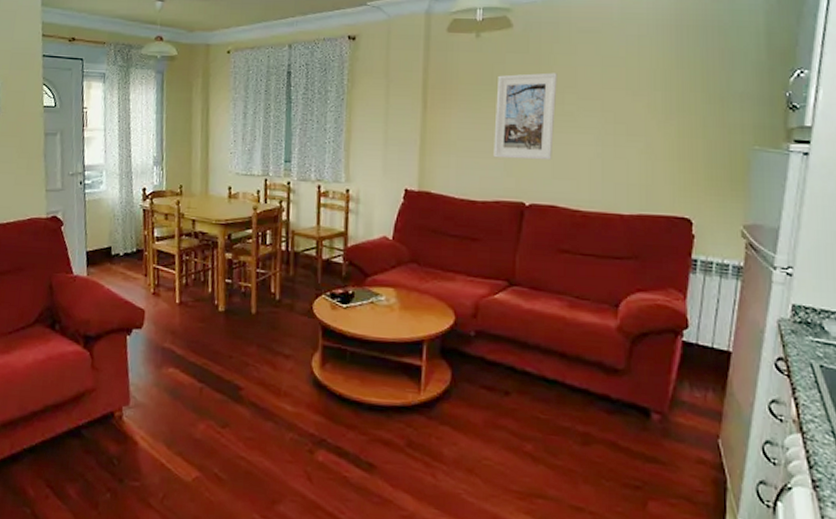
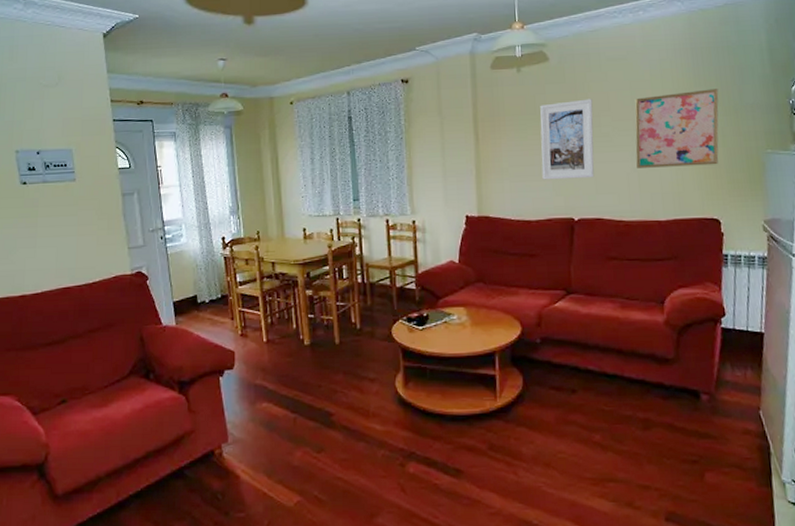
wall art: none [601,72,703,158] -> present [635,89,719,168]

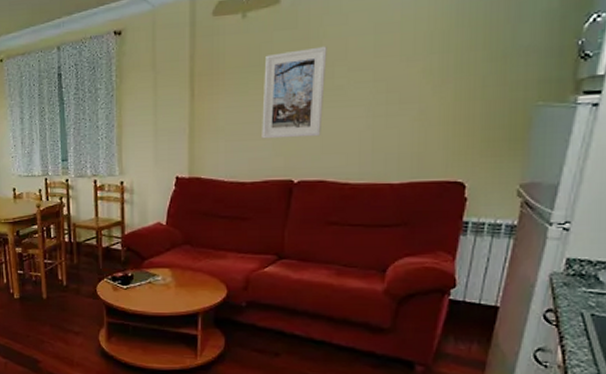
wall art: present [635,89,719,168] -> none [372,29,486,125]

